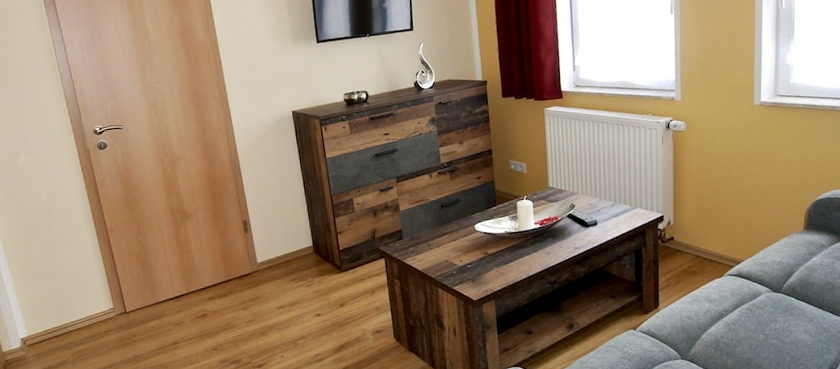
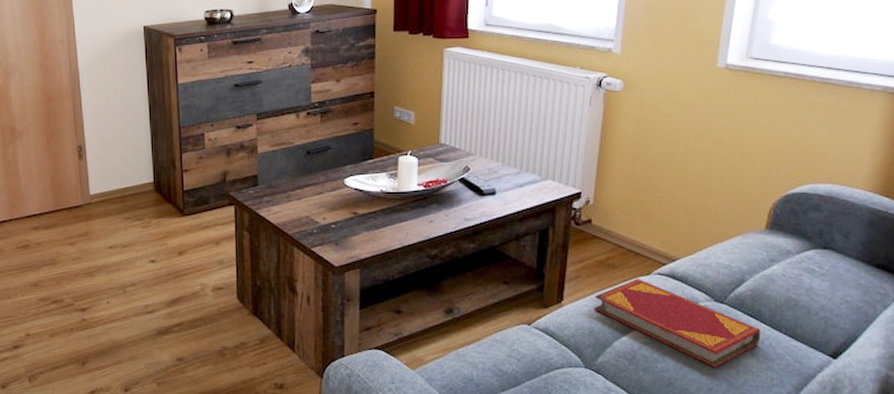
hardback book: none [683,281,811,346] -> present [593,279,761,368]

